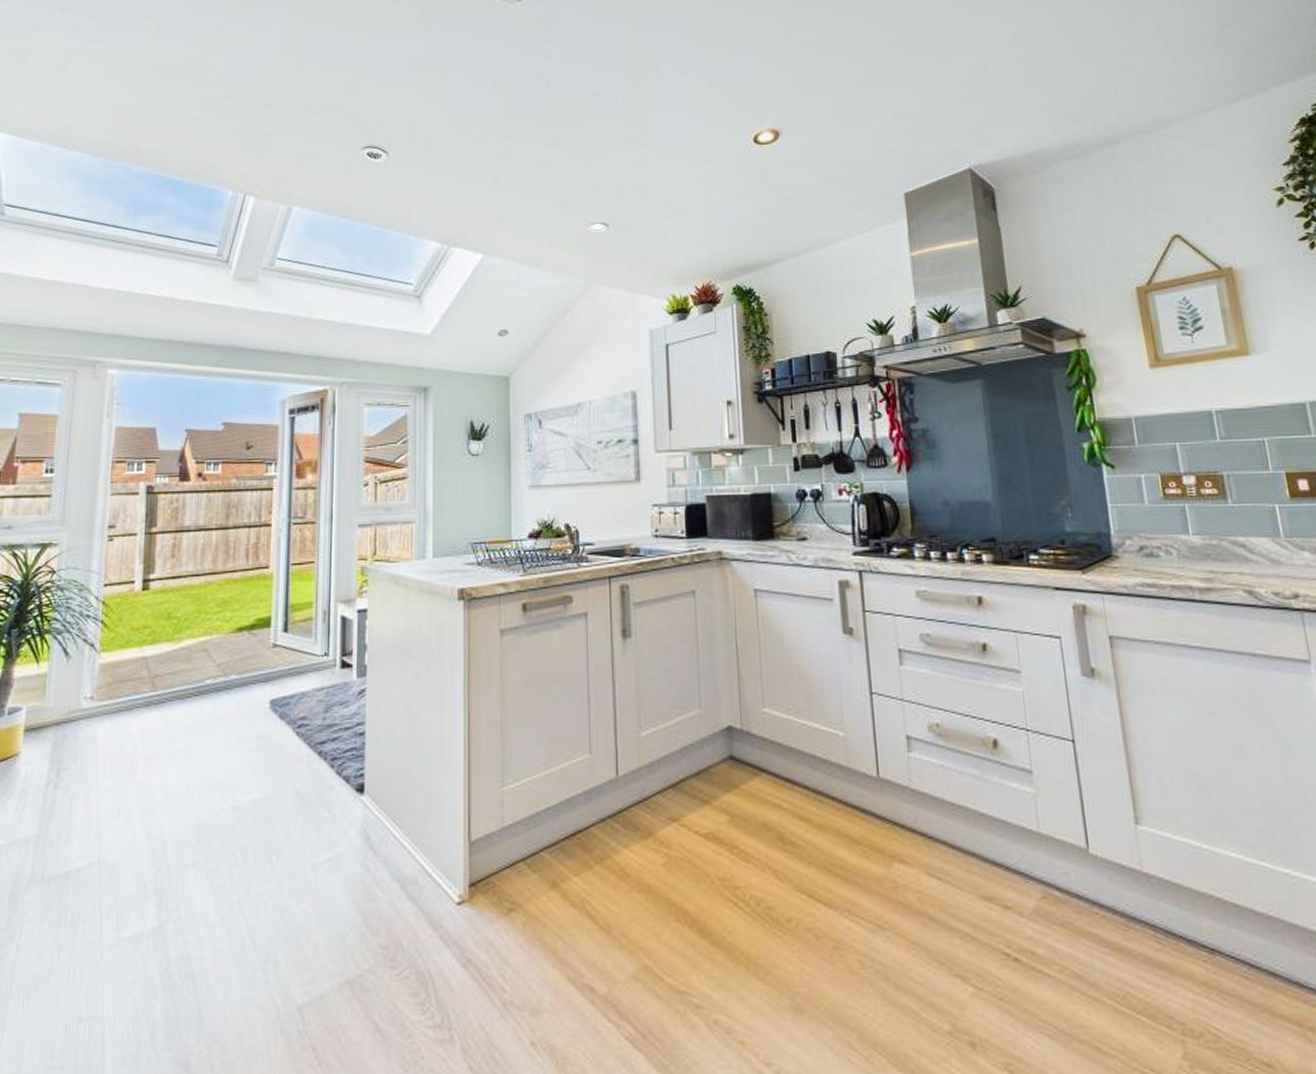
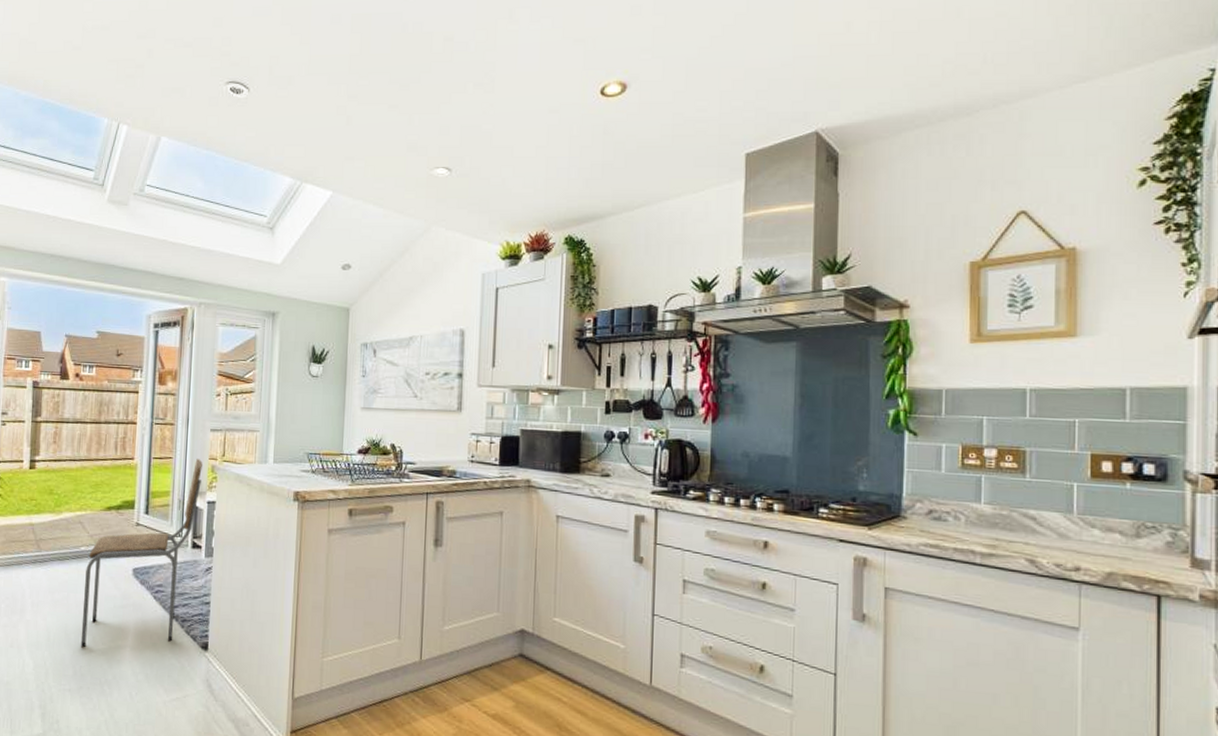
dining chair: none [206,561,350,807] -> present [80,459,202,648]

